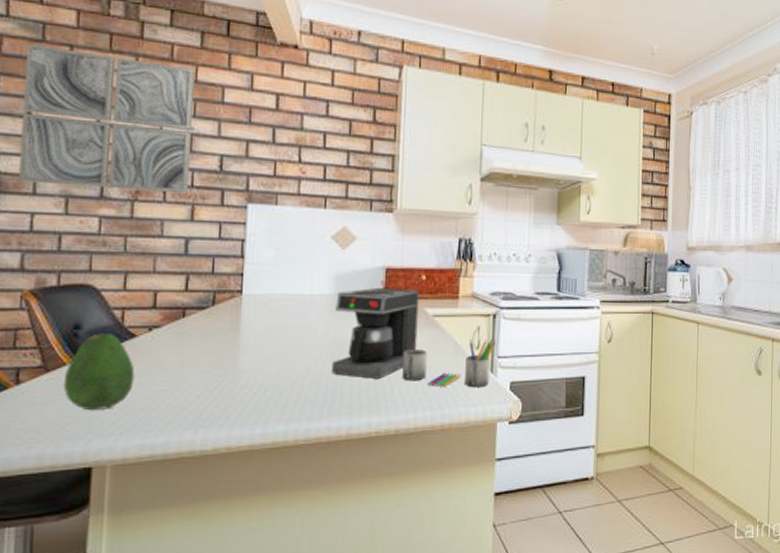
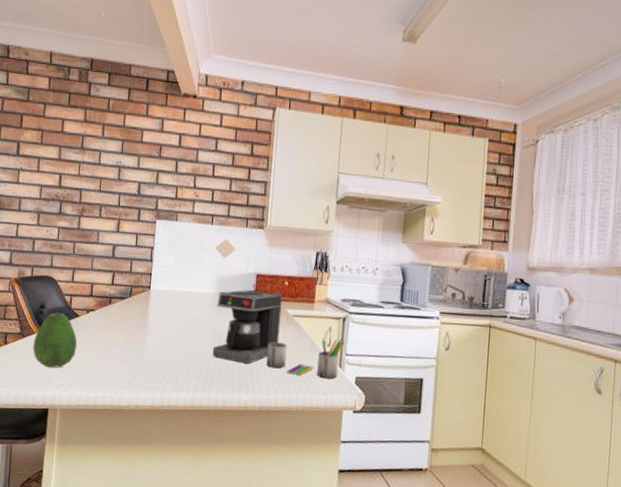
wall art: present [19,43,196,194] -> none [10,103,124,212]

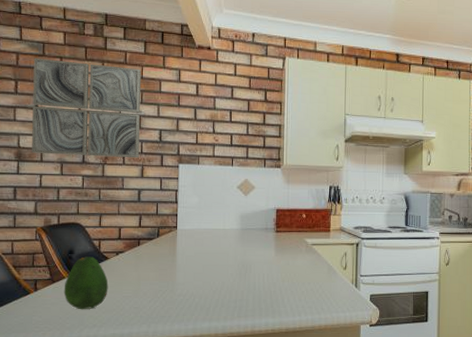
wall art: none [10,103,124,212] -> present [32,58,142,158]
coffee maker: present [212,289,345,380] -> none [239,223,359,299]

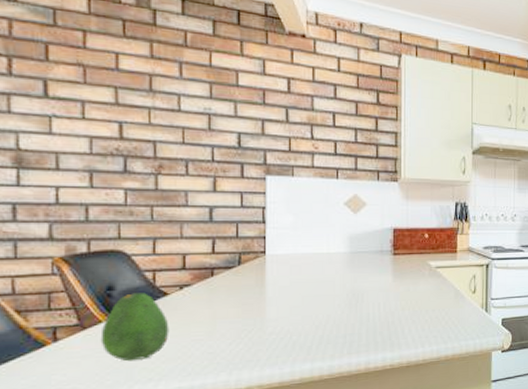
wall art: present [32,58,142,158] -> none [38,28,210,168]

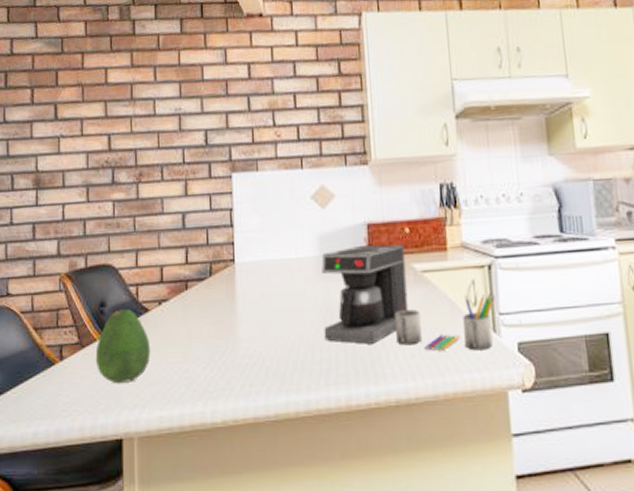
coffee maker: none [349,245,489,326] -> present [321,244,495,351]

